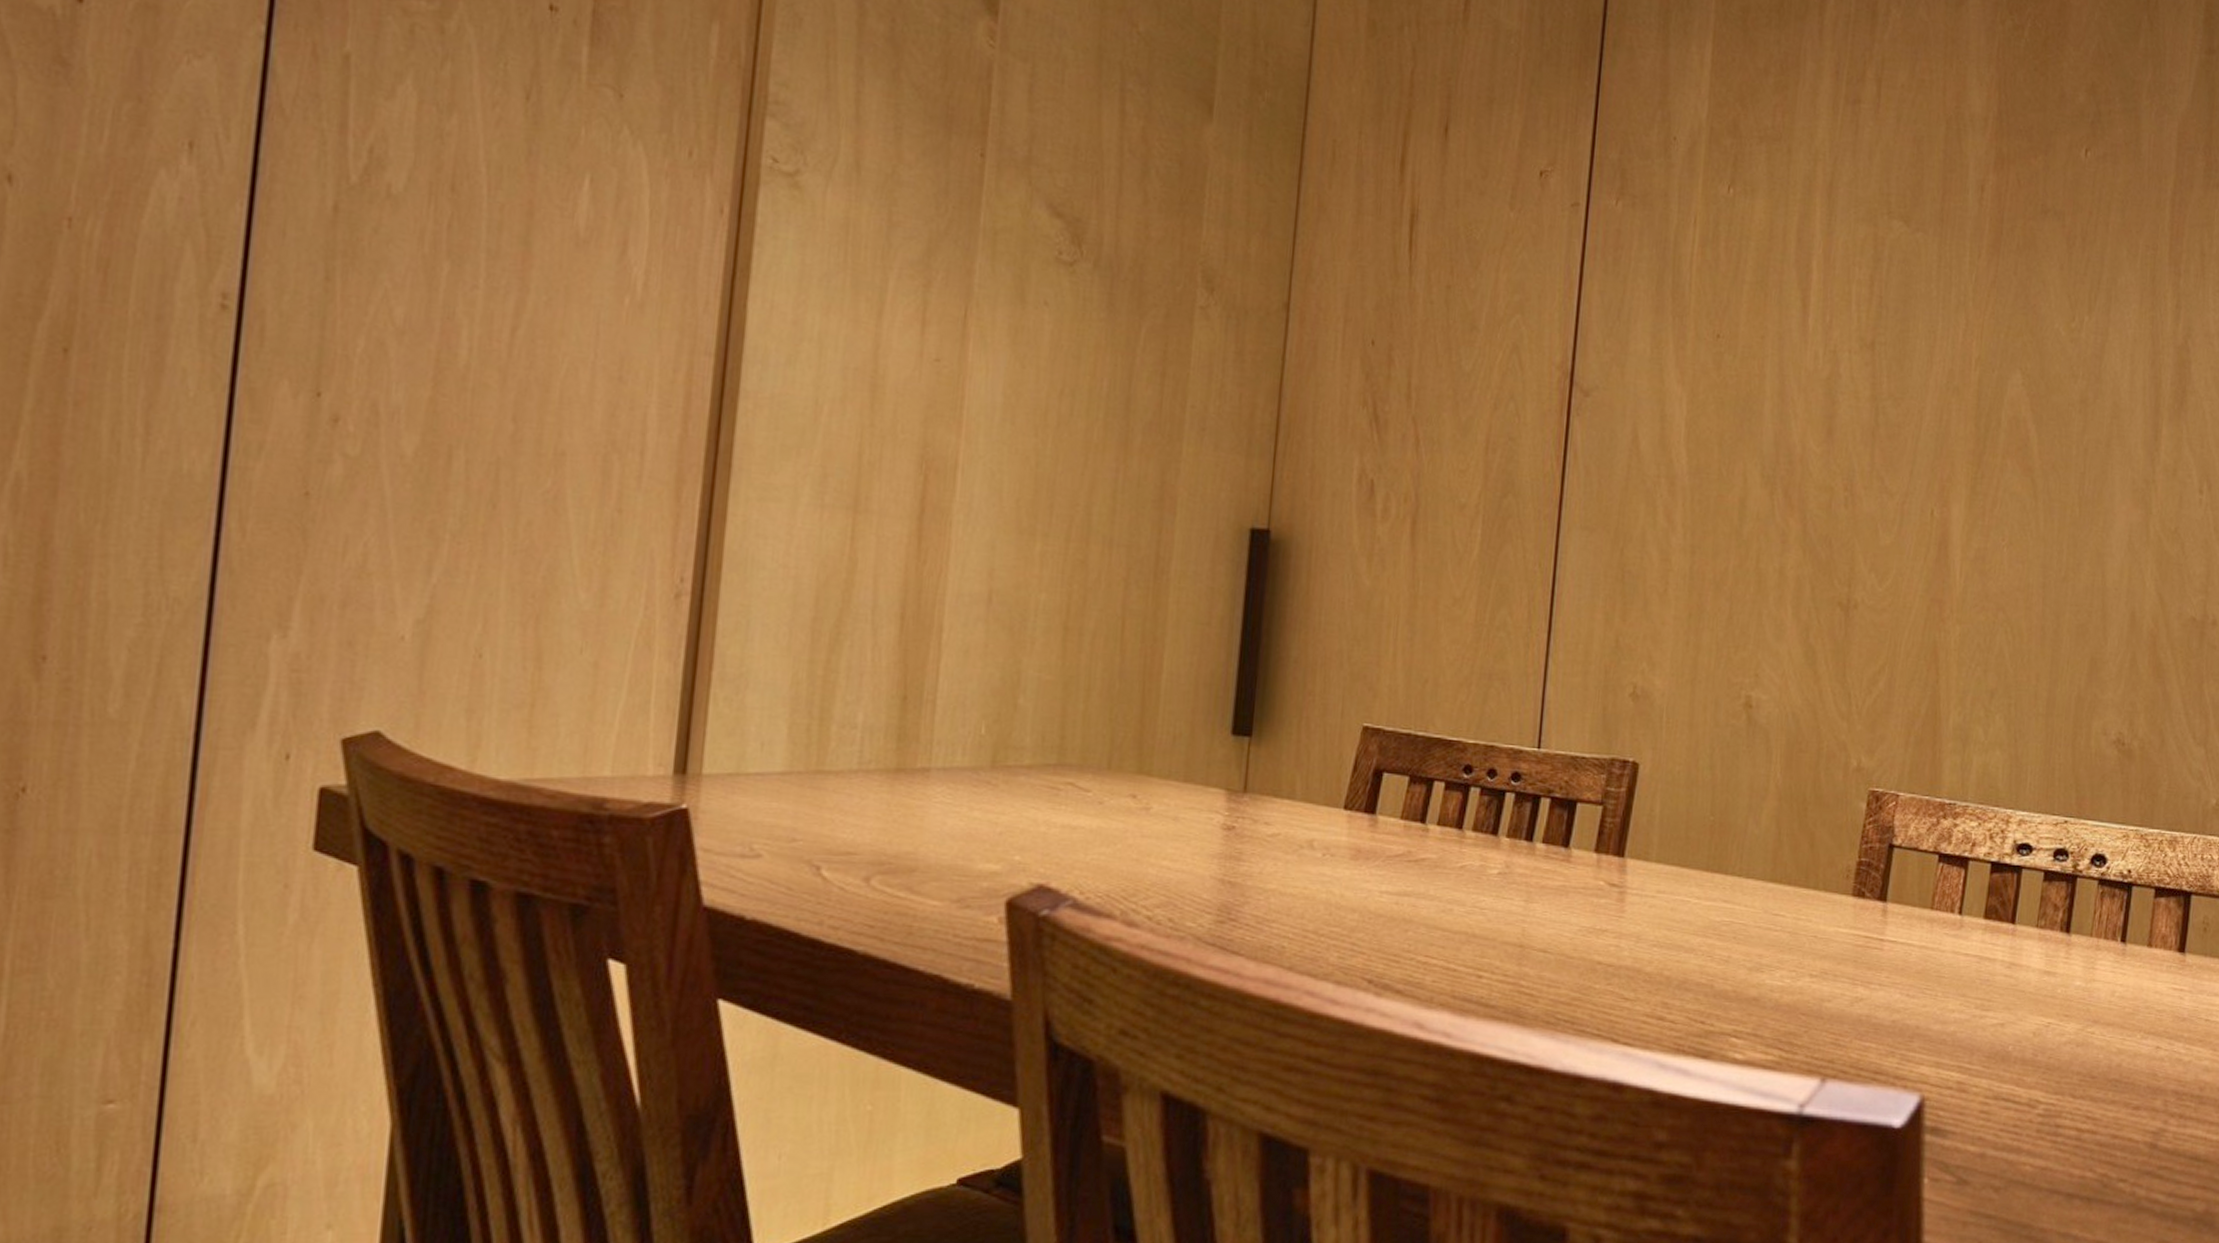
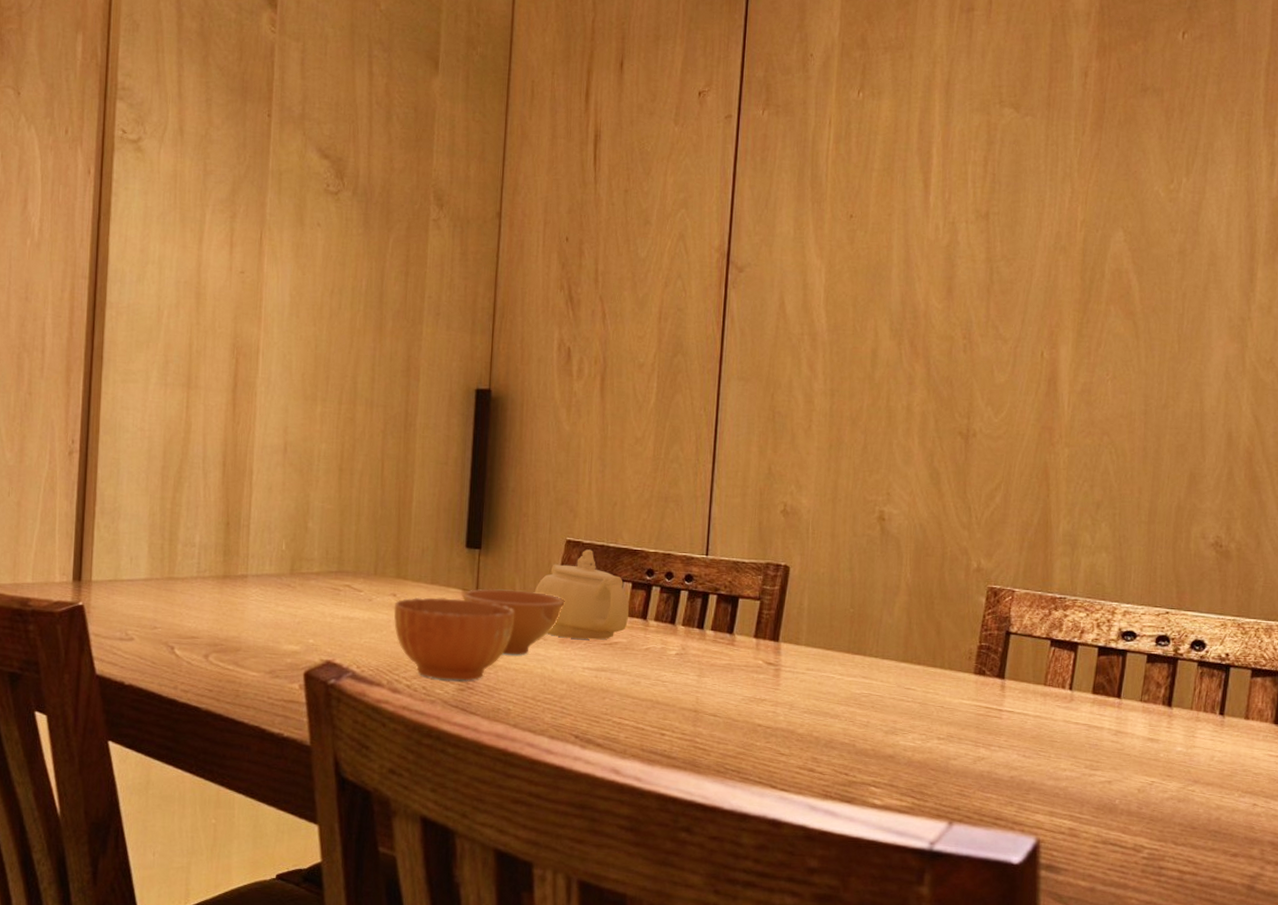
teacup: none [1132,798,1295,910] -> present [393,596,515,681]
bowl: none [1225,789,1359,875] -> present [462,589,565,655]
teapot: none [1319,739,1441,855] -> present [534,549,629,640]

